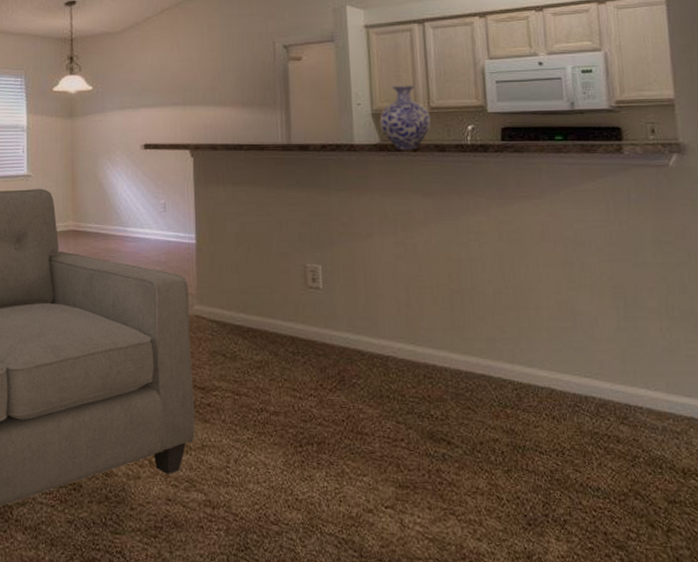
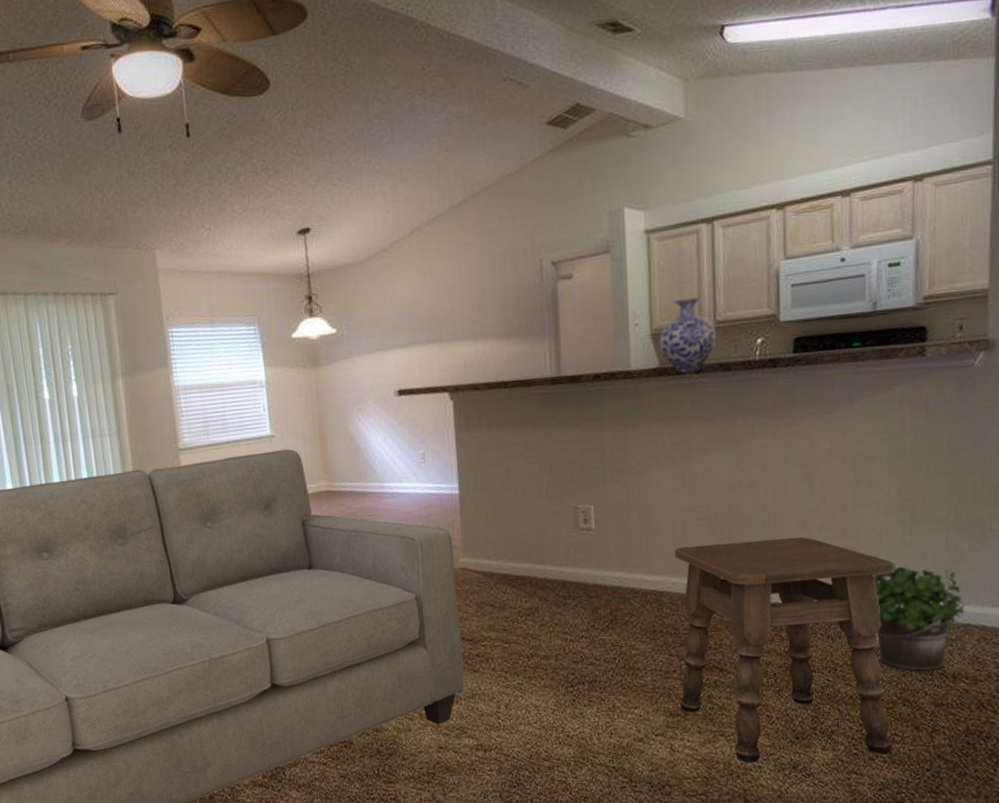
side table: none [398,313,628,552] -> present [674,537,893,763]
potted plant: none [592,347,687,463] -> present [873,563,965,671]

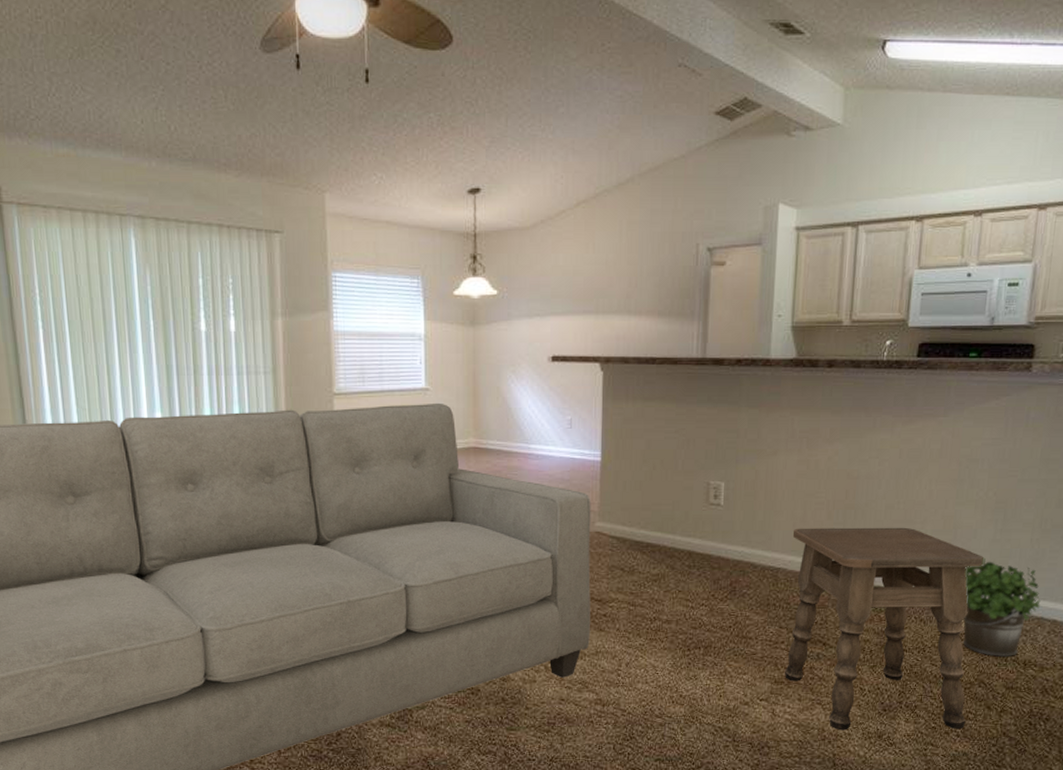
vase: present [659,297,718,372] -> none [798,295,852,365]

